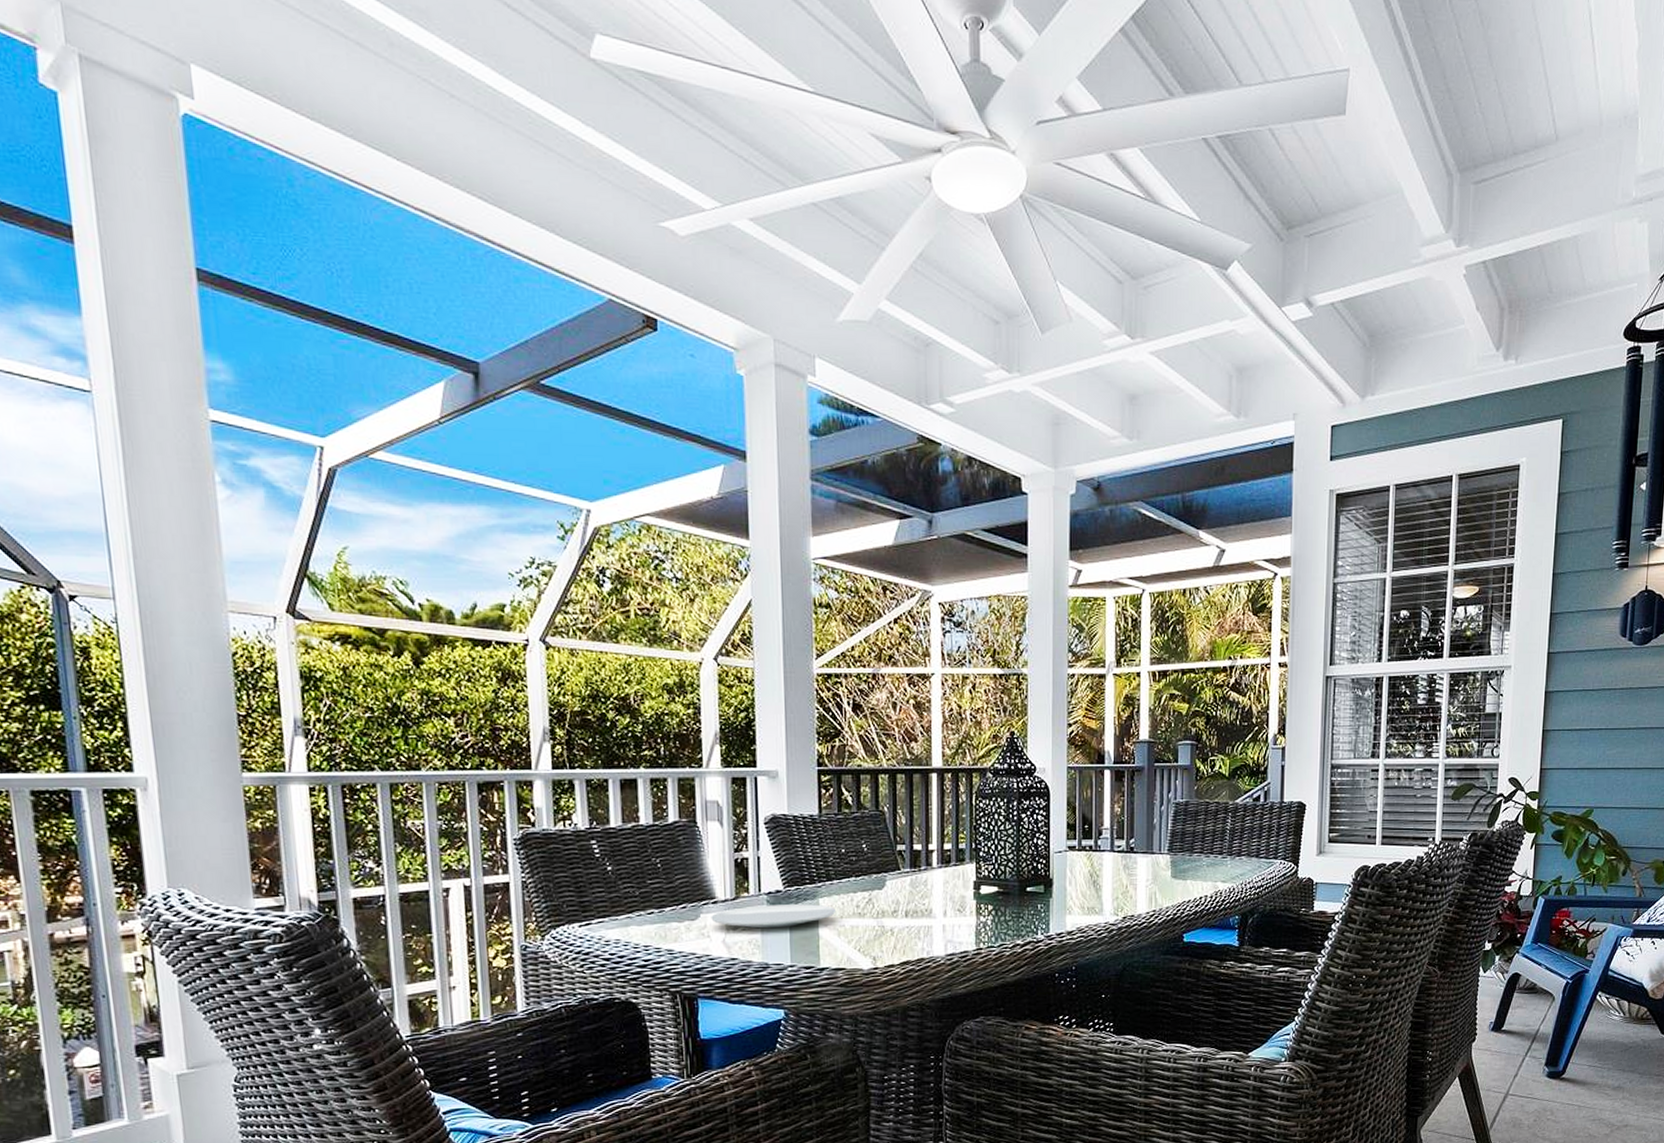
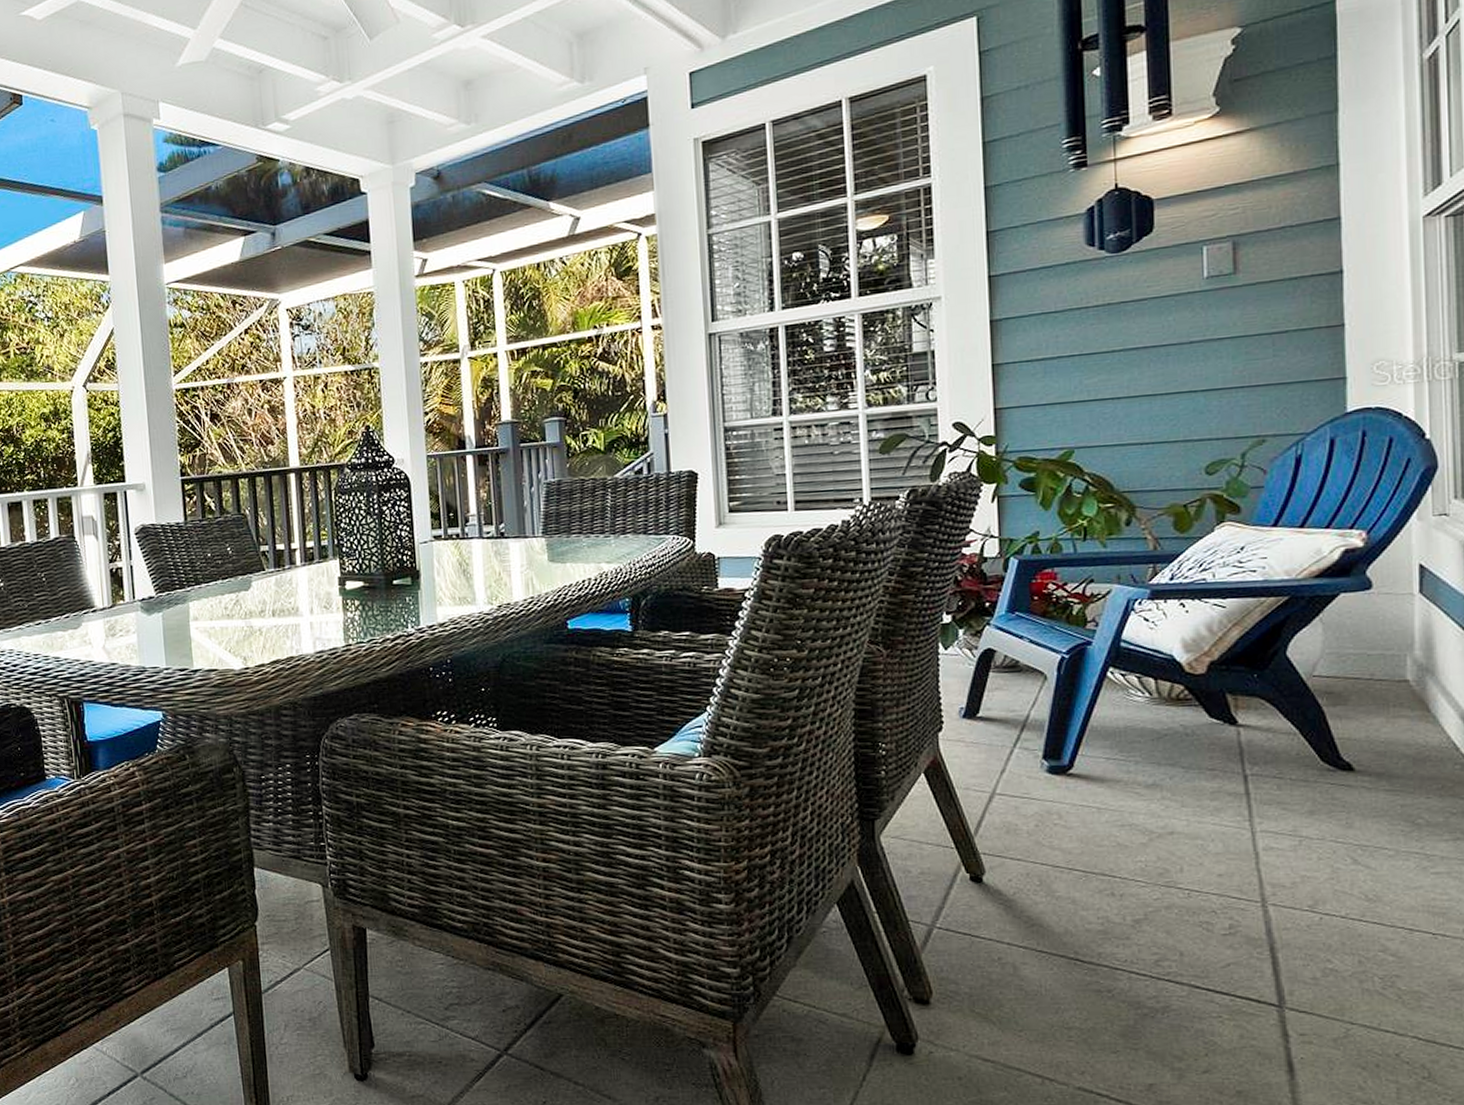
plate: present [711,904,837,929] -> none [91,608,206,634]

